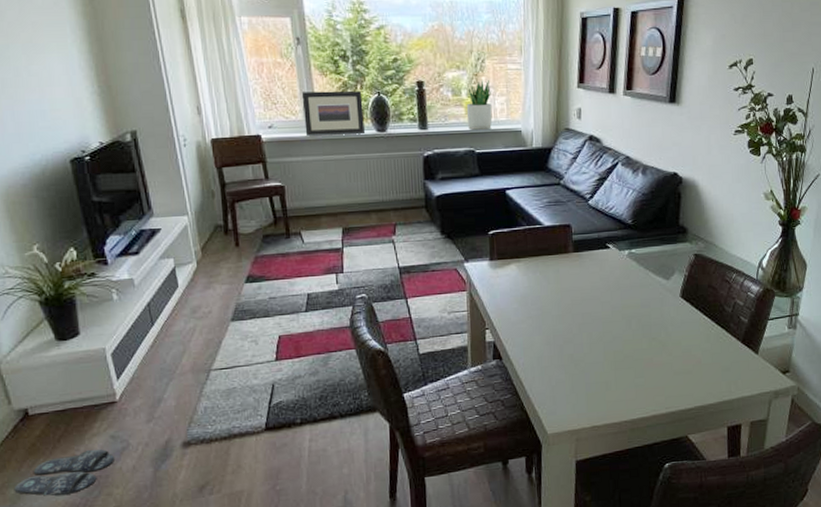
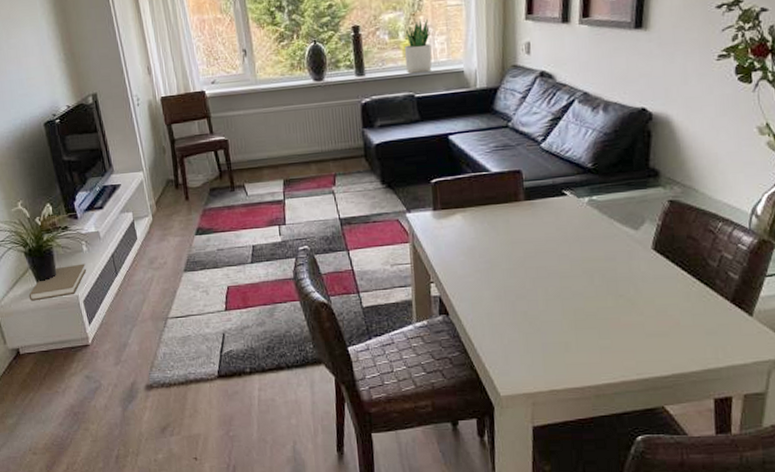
slippers: present [14,449,114,496] -> none [11,387,89,428]
book: none [43,313,117,356] -> present [29,263,87,301]
picture frame: present [301,90,365,137] -> none [241,41,302,90]

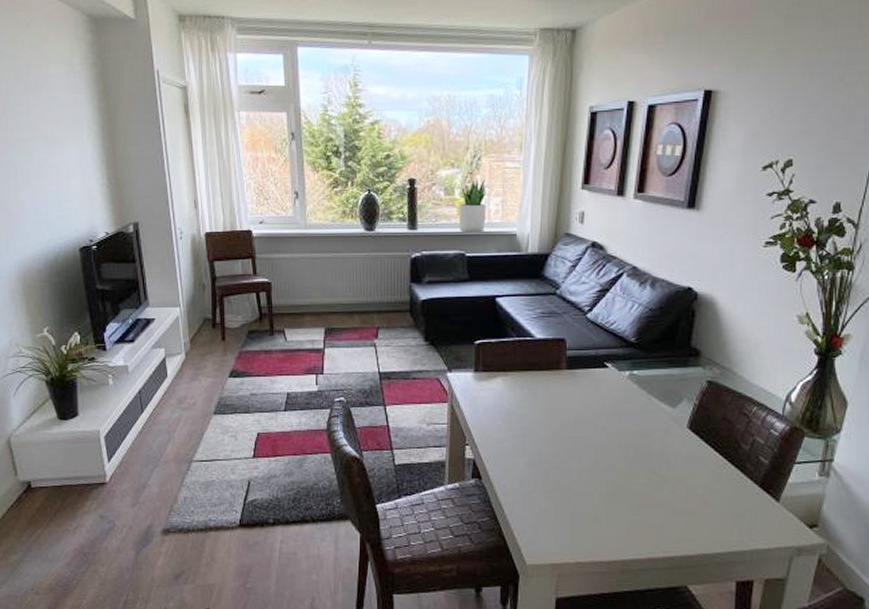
book: present [29,263,87,301] -> none [46,397,111,433]

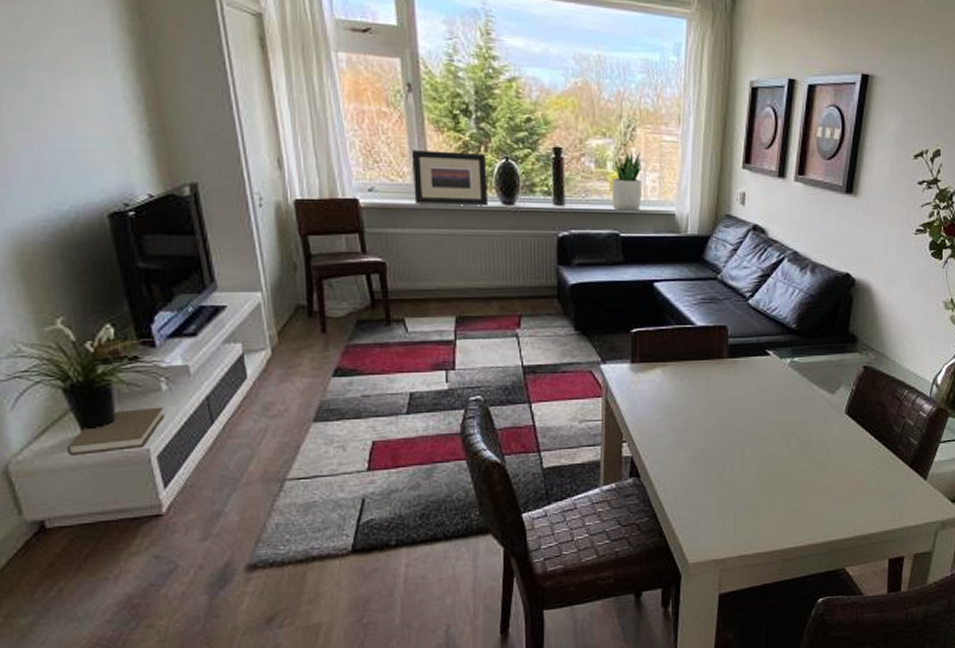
book: none [46,397,111,433] -> present [66,407,166,456]
picture frame: none [293,187,353,234] -> present [411,150,488,207]

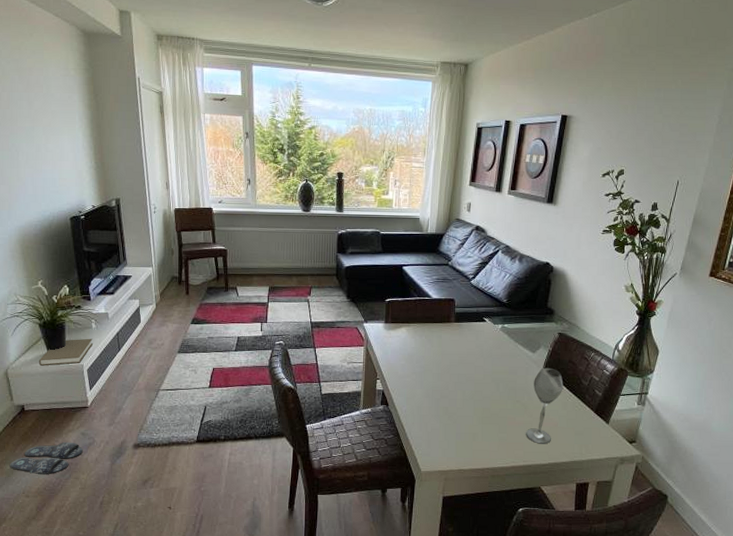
slippers: none [24,571,158,628] -> present [9,441,83,475]
picture frame: present [411,150,488,207] -> none [246,176,293,213]
planter: present [611,150,643,210] -> none [375,174,398,215]
wineglass: none [825,412,871,513] -> present [526,367,564,444]

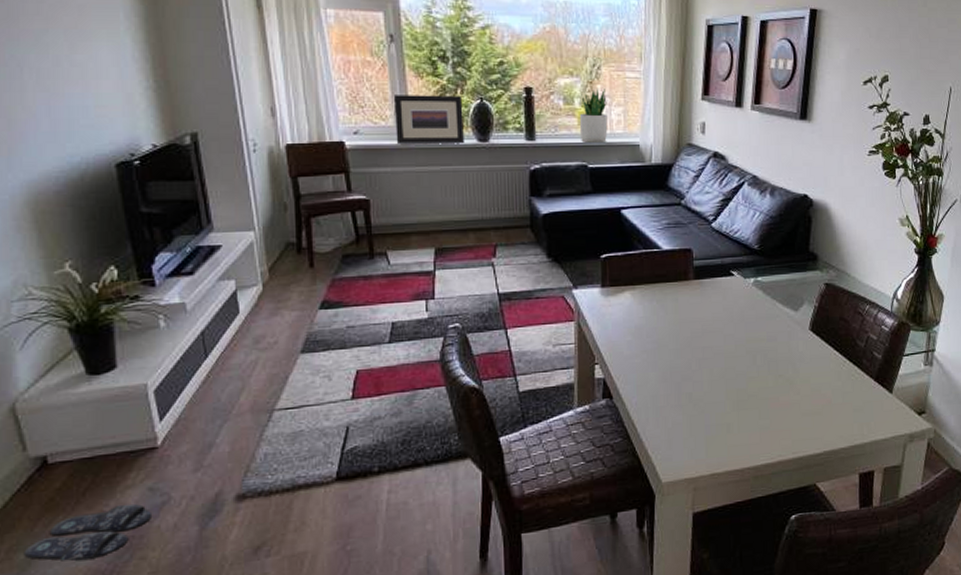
book: present [38,338,94,366] -> none [69,343,163,393]
picture frame: none [246,176,293,213] -> present [393,95,464,145]
planter: none [375,174,398,215] -> present [579,87,608,143]
wineglass: present [526,367,564,444] -> none [793,328,835,428]

